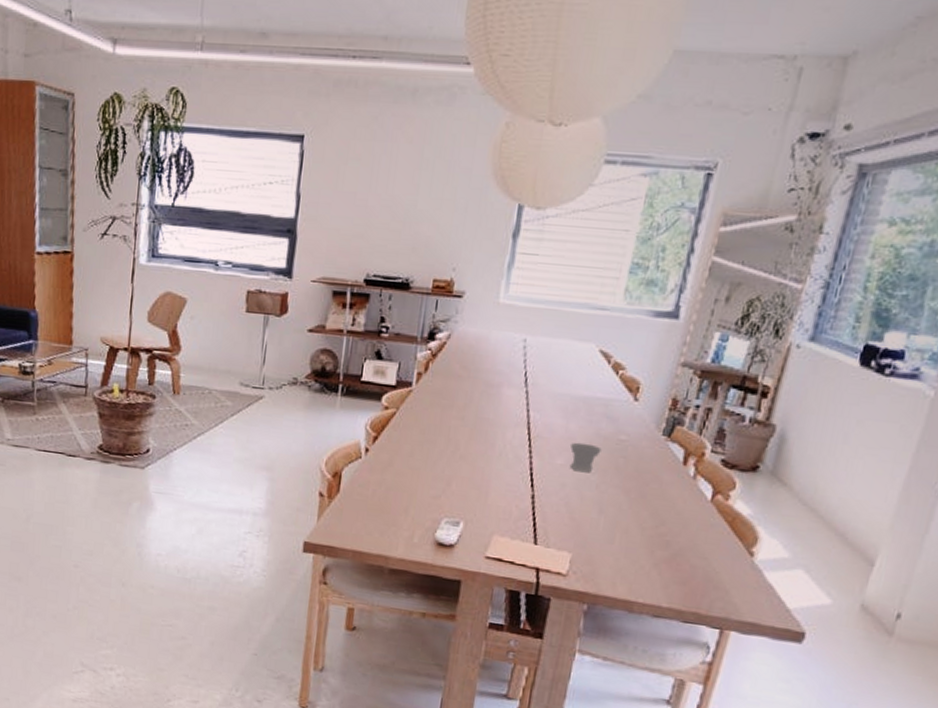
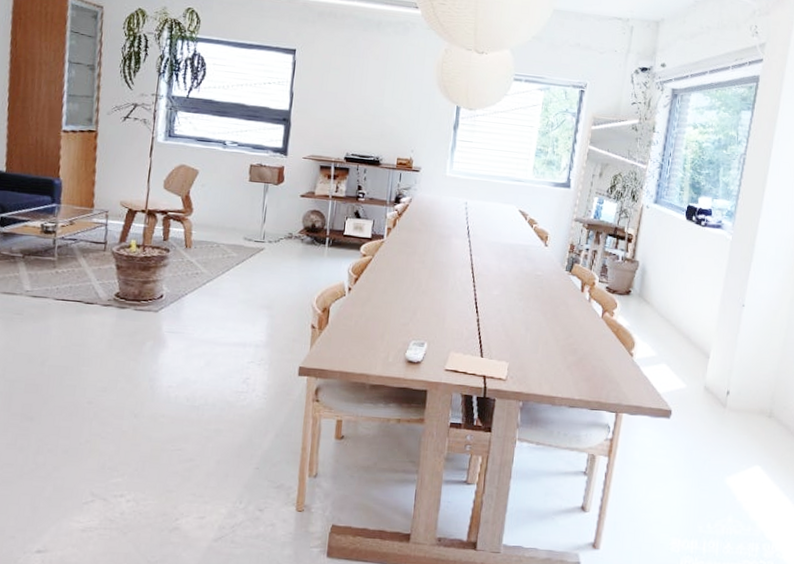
cup: present [569,442,602,473] -> none [502,277,525,301]

